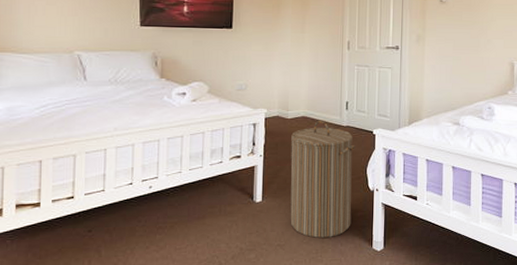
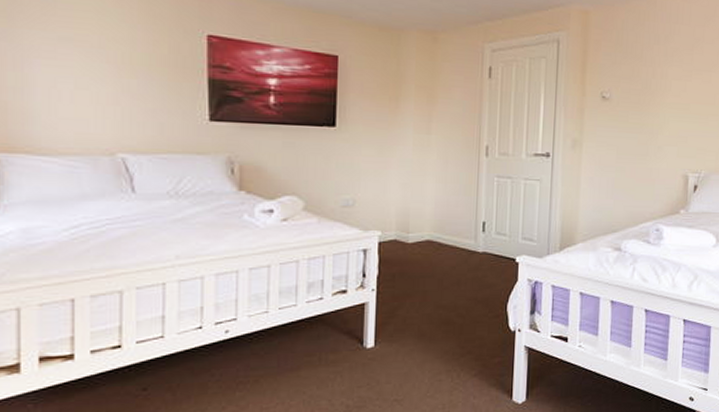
laundry hamper: present [290,121,356,239] -> none [410,246,494,391]

